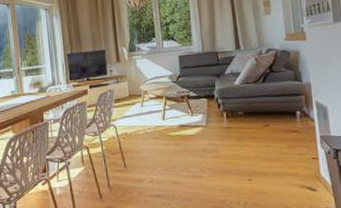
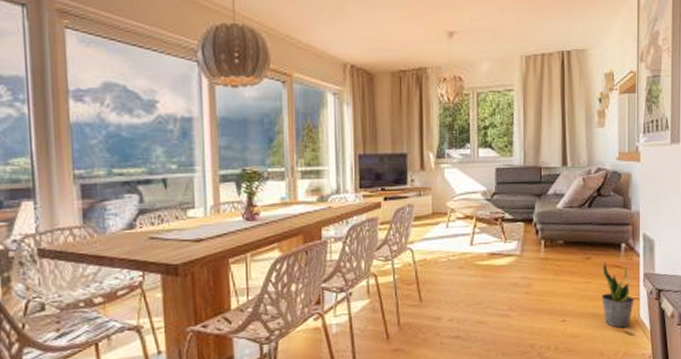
potted plant: none [281,127,314,185] -> present [601,261,634,328]

